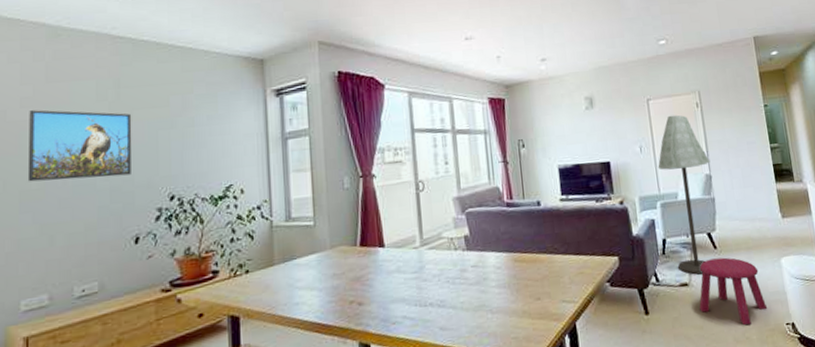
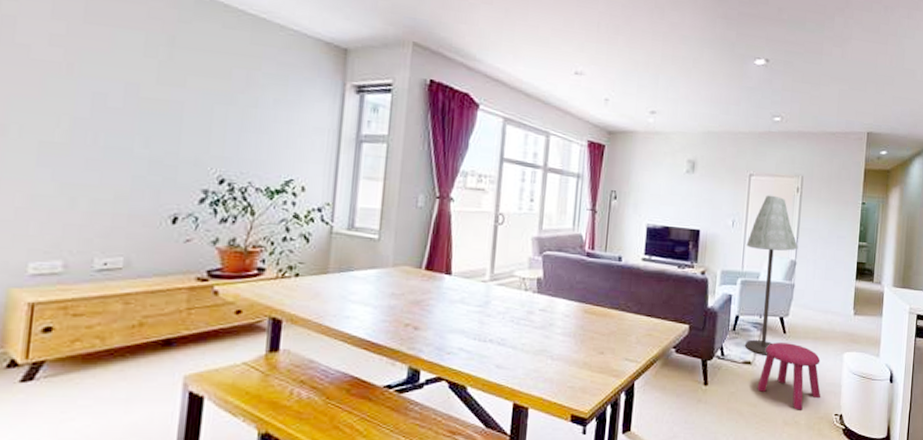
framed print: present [27,110,132,182] -> none [49,51,185,147]

